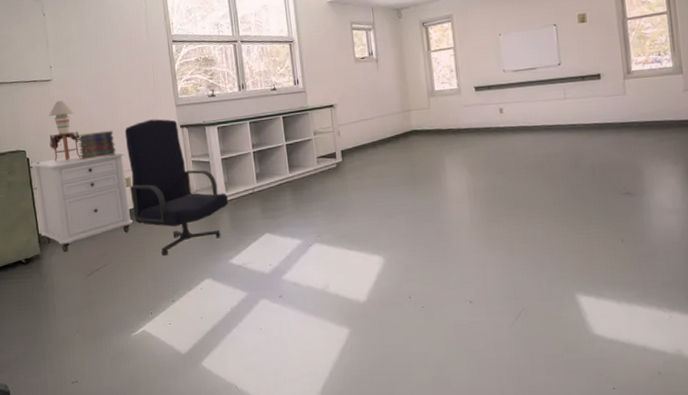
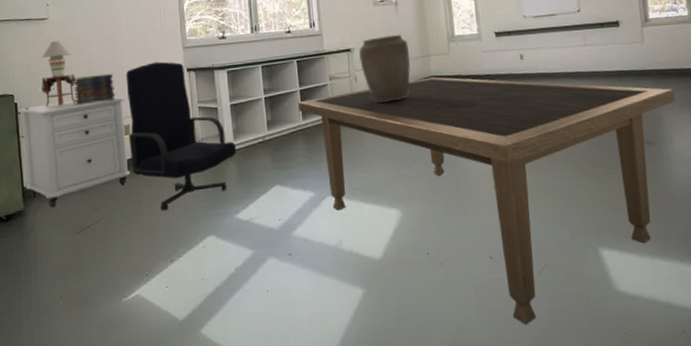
dining table: none [285,130,657,365] -> present [298,76,676,326]
vase: none [342,89,392,156] -> present [359,34,411,102]

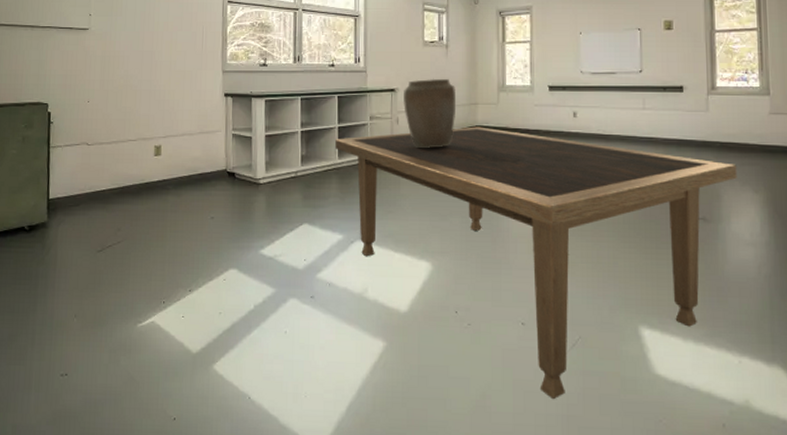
filing cabinet: present [18,96,130,207] -> none [50,115,159,222]
table lamp: present [25,41,75,110] -> none [58,53,111,120]
book stack: present [73,73,116,106] -> none [107,91,150,121]
office chair: present [125,61,237,211] -> none [158,84,268,238]

